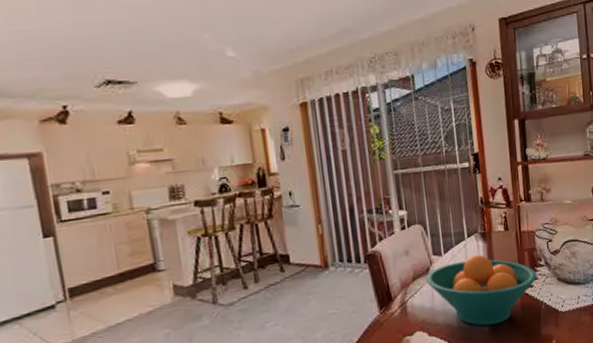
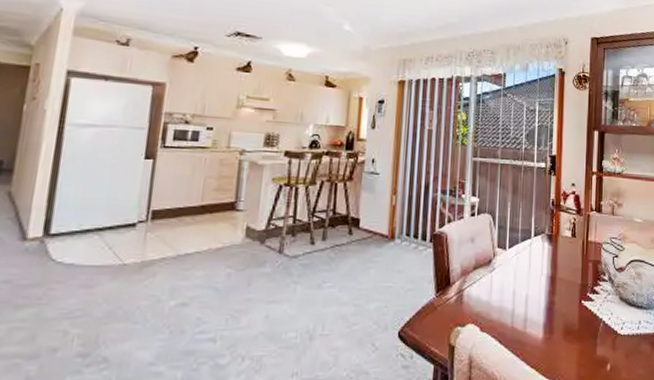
fruit bowl: present [426,254,537,326] -> none [487,255,599,333]

